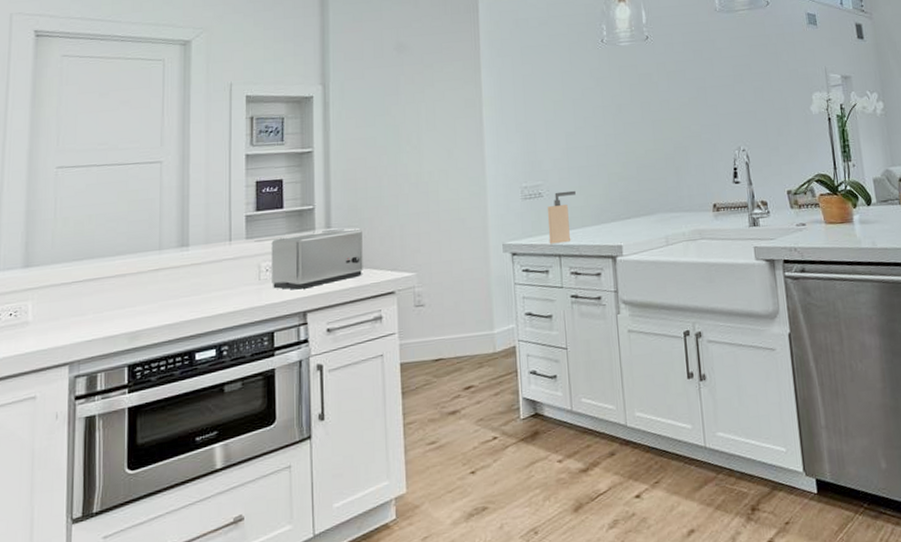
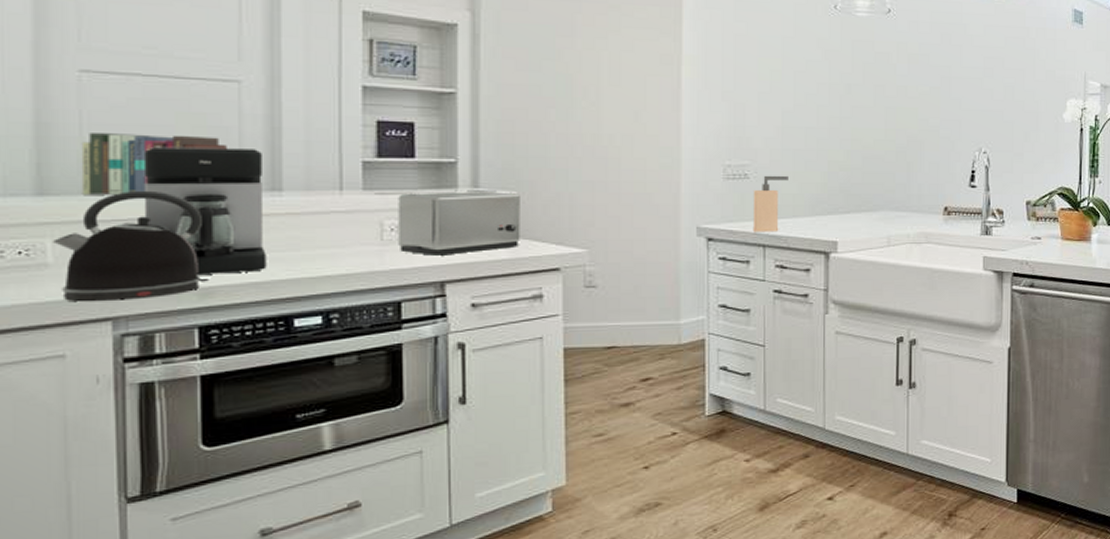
kettle: none [33,255,136,352] -> present [53,190,208,303]
books: none [53,208,151,264] -> present [81,133,227,195]
coffee maker: none [94,214,177,321] -> present [143,147,267,274]

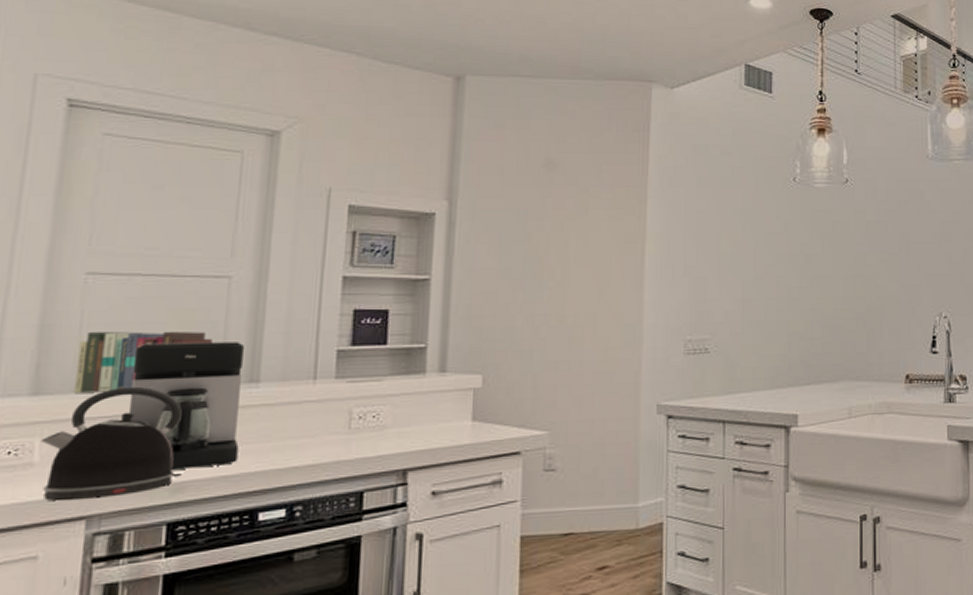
toaster: present [398,190,520,256] -> none [365,374,485,443]
soap dispenser: present [752,175,788,232] -> none [712,348,748,408]

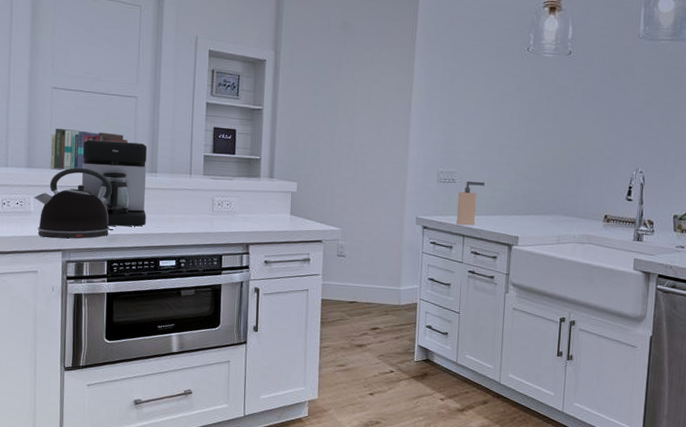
soap dispenser: none [712,348,748,408] -> present [456,181,485,226]

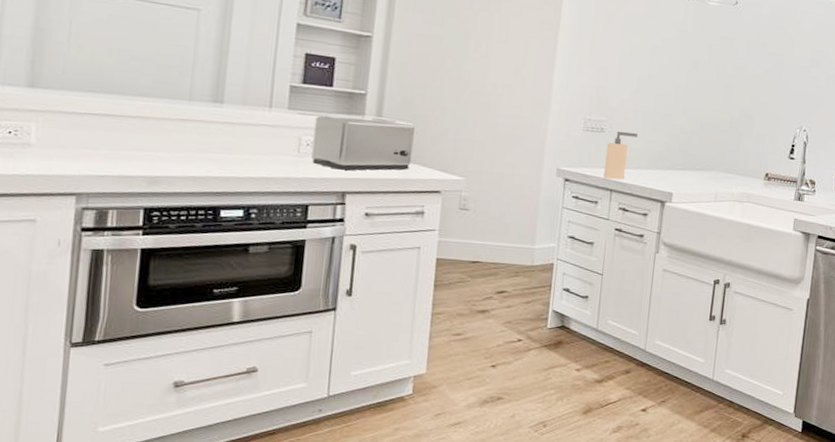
kettle: present [34,167,114,240] -> none [37,90,157,181]
books: present [50,129,128,170] -> none [64,40,183,93]
coffee maker: present [81,139,147,227] -> none [111,57,210,168]
toaster: none [222,179,299,225] -> present [311,116,415,171]

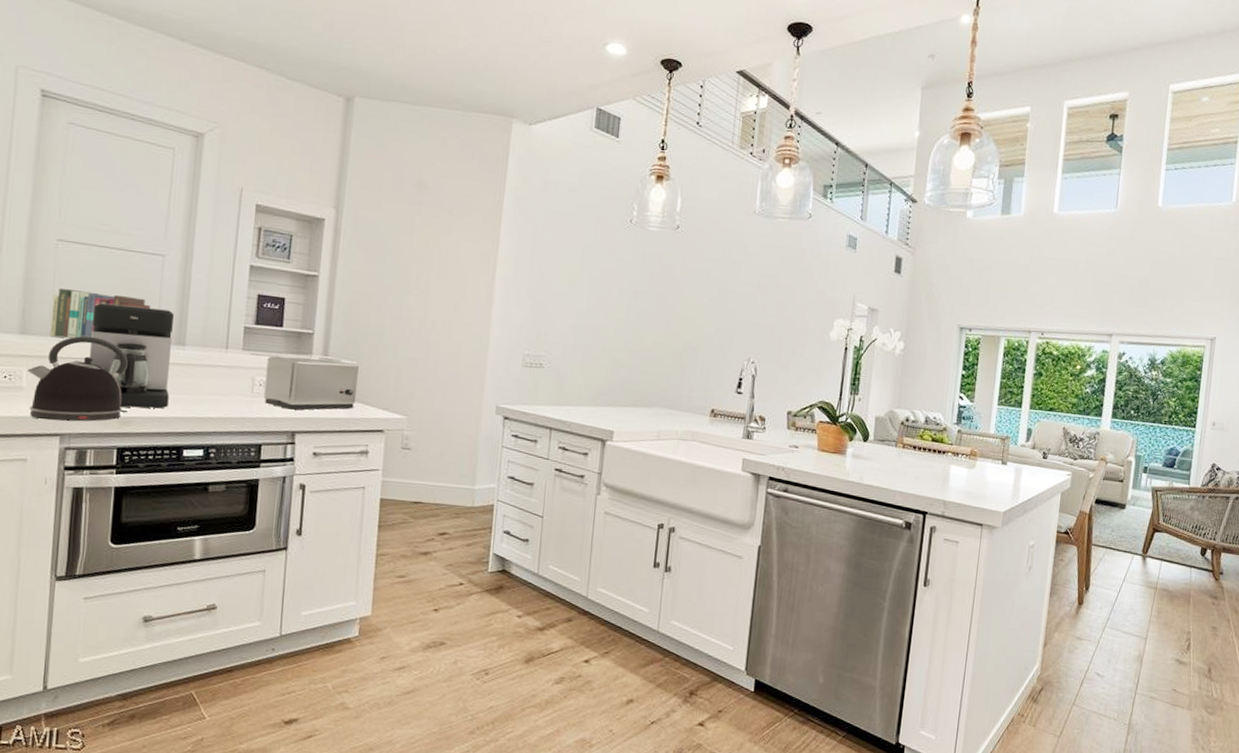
kettle: none [37,90,157,181] -> present [27,335,128,422]
books: none [64,40,183,93] -> present [49,289,150,338]
coffee maker: none [111,57,210,168] -> present [89,303,174,409]
soap dispenser: present [603,131,638,180] -> none [542,366,577,418]

